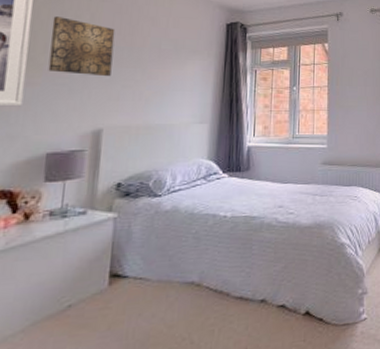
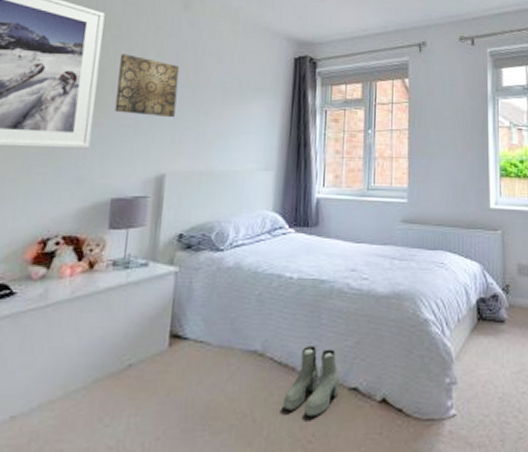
boots: none [218,273,270,334] -> present [282,346,340,418]

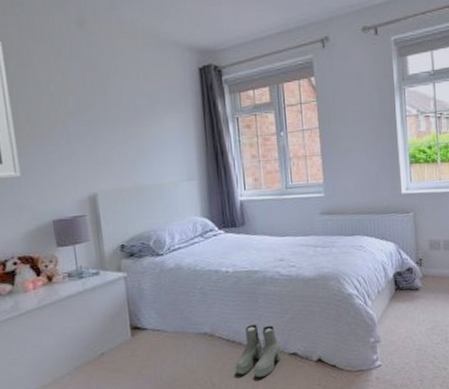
wall art: present [114,54,180,118] -> none [27,82,94,141]

